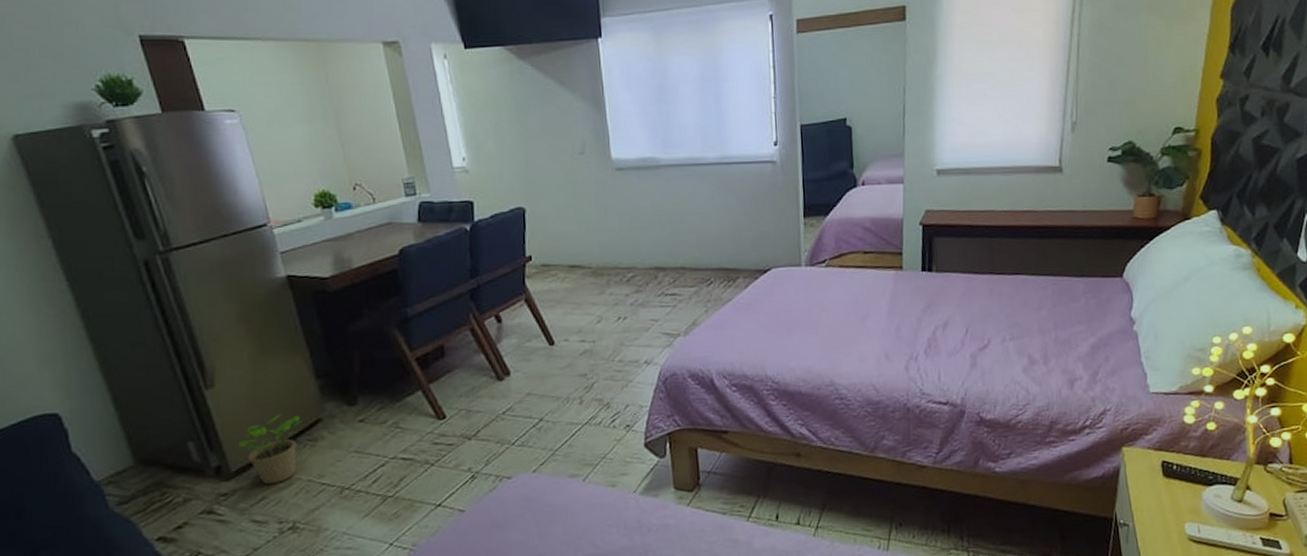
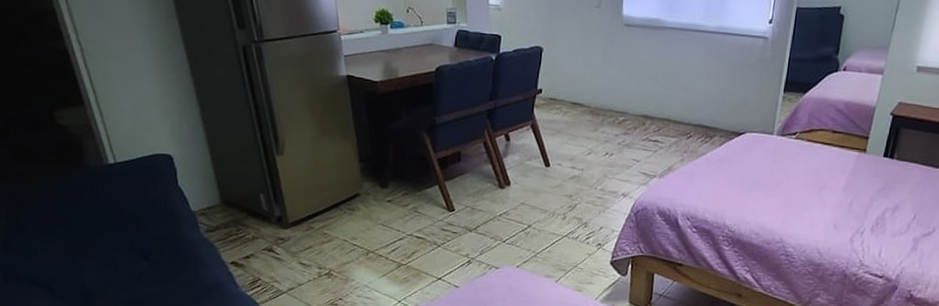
potted plant: present [238,413,302,484] -> none [296,184,345,238]

